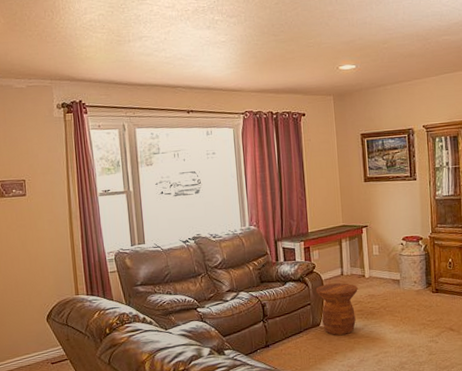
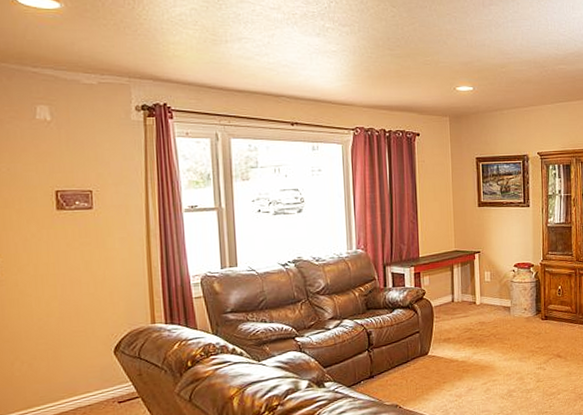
side table: present [315,283,358,336] -> none [425,310,468,365]

